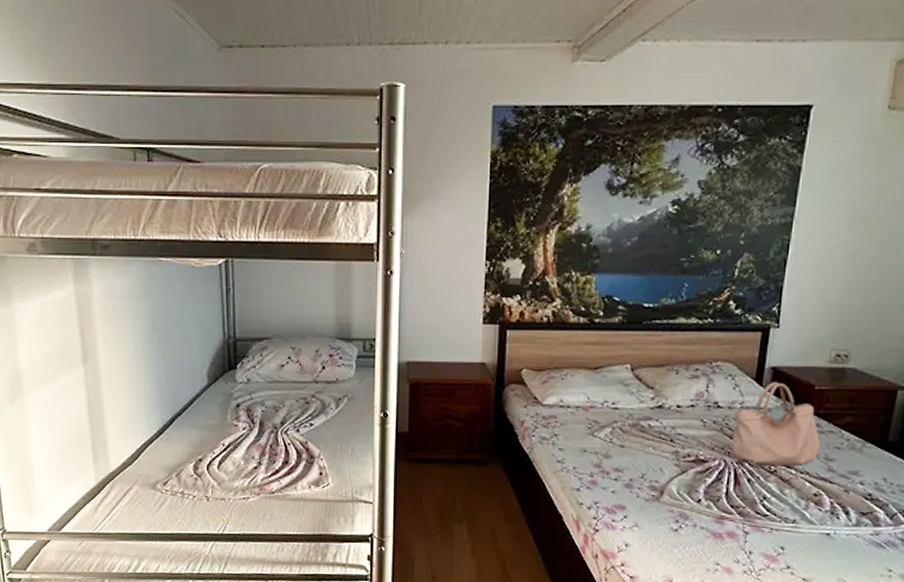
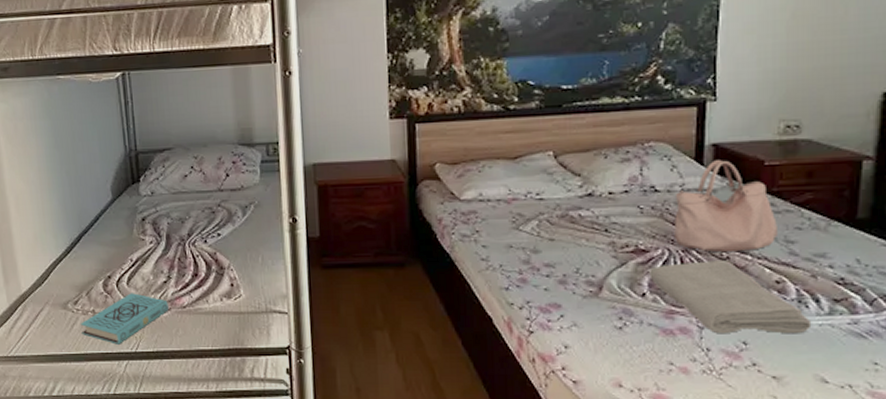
book: none [169,477,257,526] -> present [81,293,168,345]
towel: none [706,472,841,542] -> present [649,259,812,334]

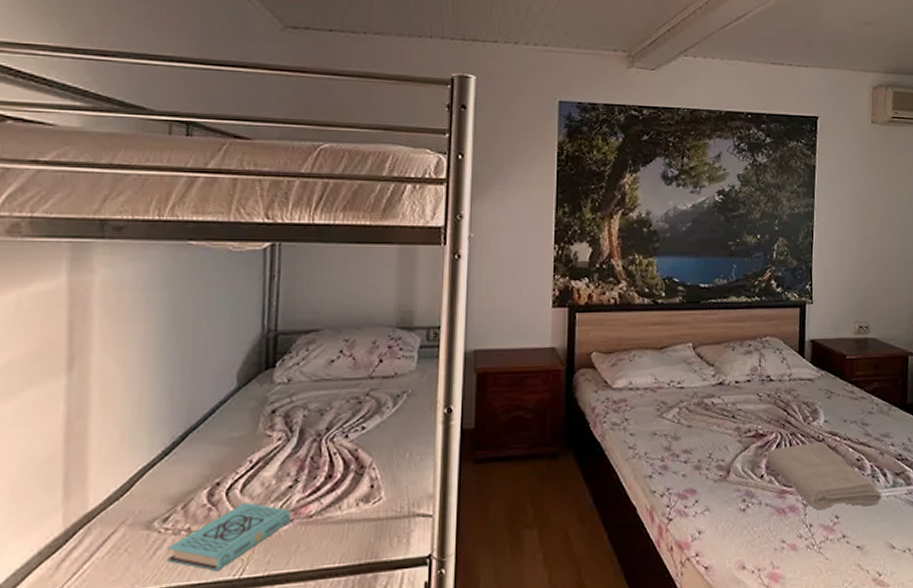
handbag: present [675,160,777,253] -> none [785,354,857,435]

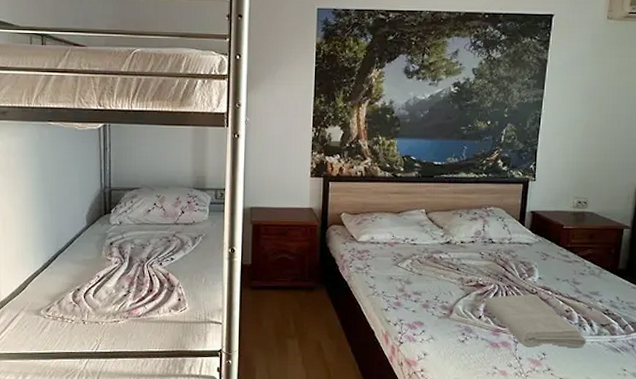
book: present [167,502,291,571] -> none [51,303,126,346]

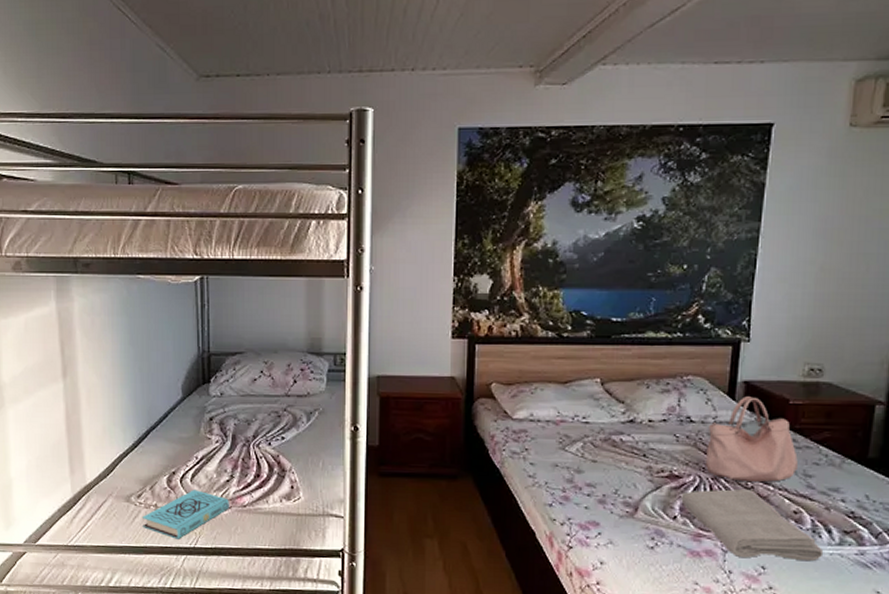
book: none [51,303,126,346] -> present [143,490,229,539]
handbag: none [503,223,569,289] -> present [706,396,798,483]

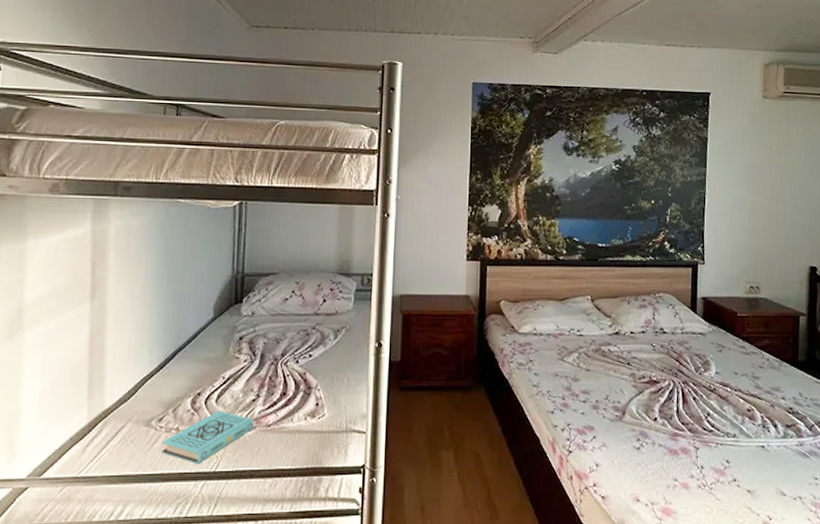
towel: present [681,488,824,562] -> none [659,390,773,454]
handbag: present [706,396,798,483] -> none [677,310,747,385]

